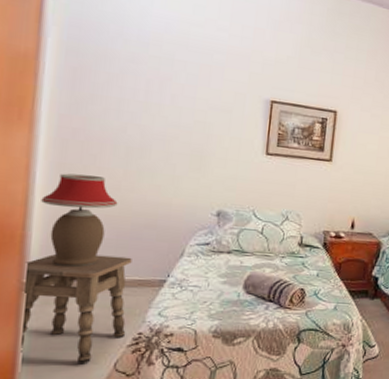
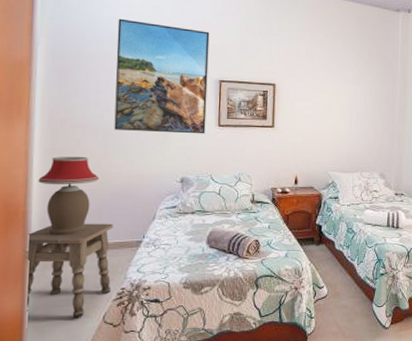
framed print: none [139,13,263,163] -> present [114,18,210,134]

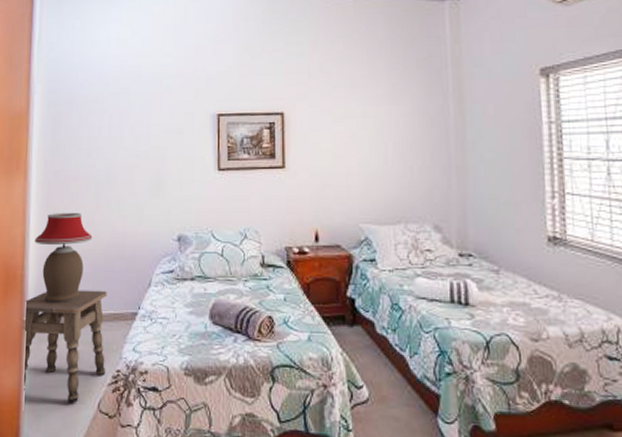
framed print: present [114,18,210,134] -> none [106,55,205,182]

